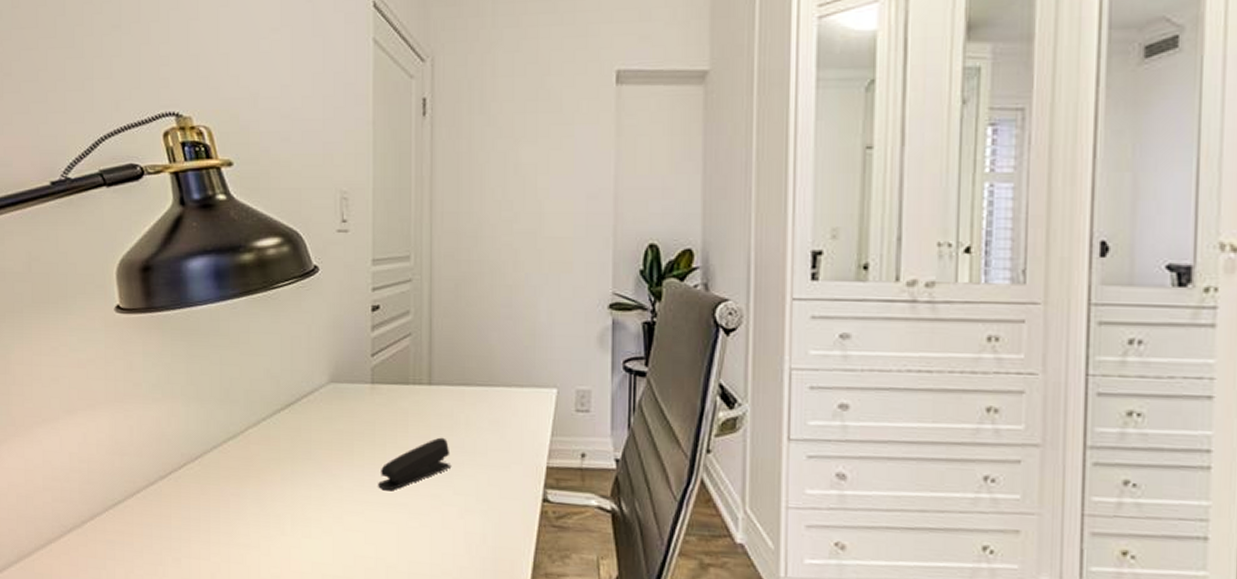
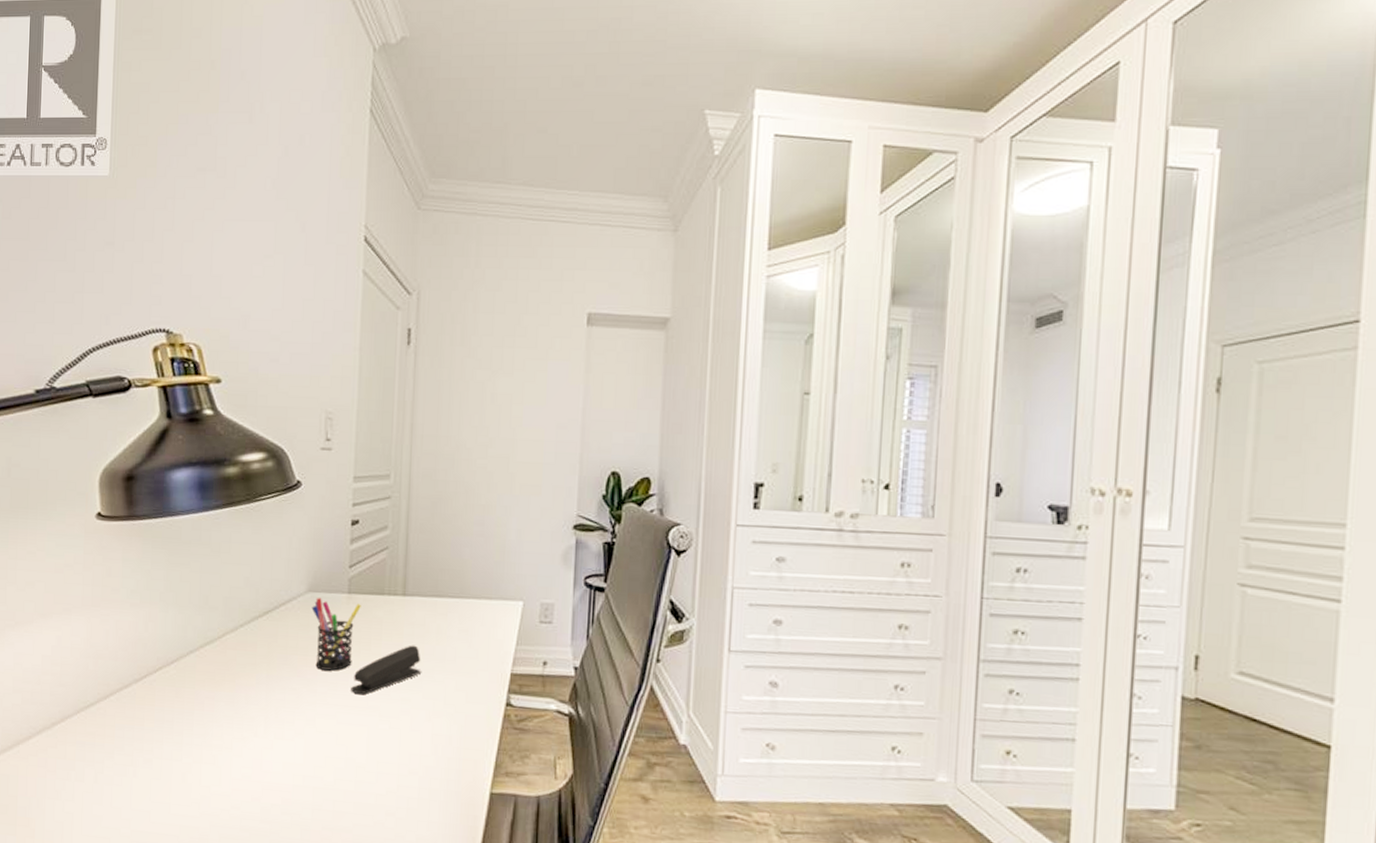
pen holder: none [334,389,385,466] -> present [311,598,361,671]

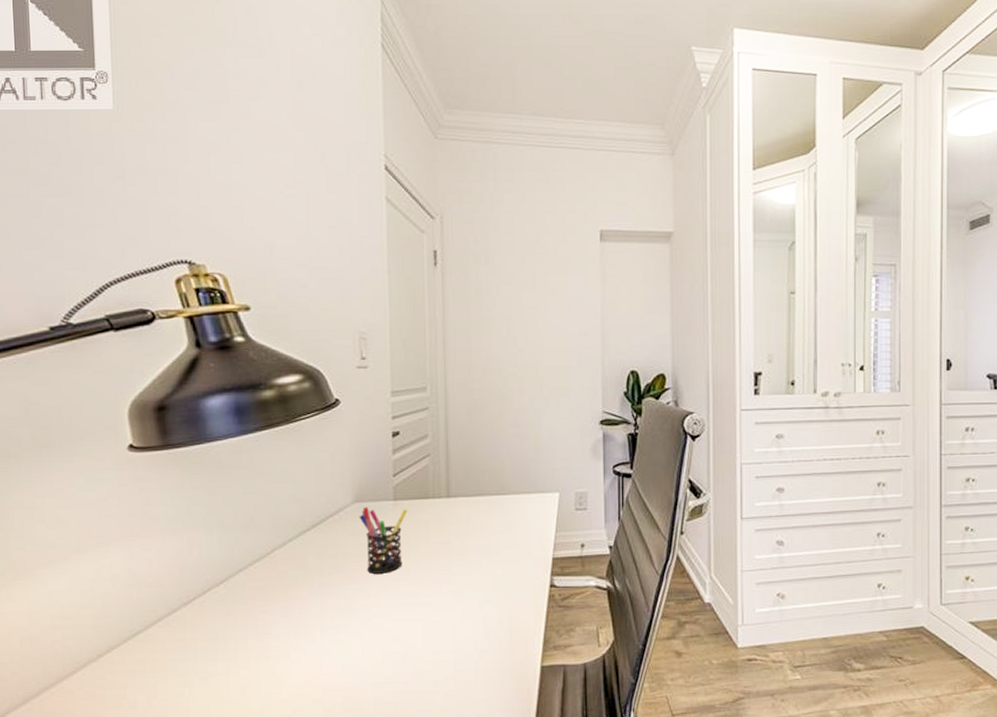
stapler: present [351,645,422,695] -> none [403,542,470,593]

